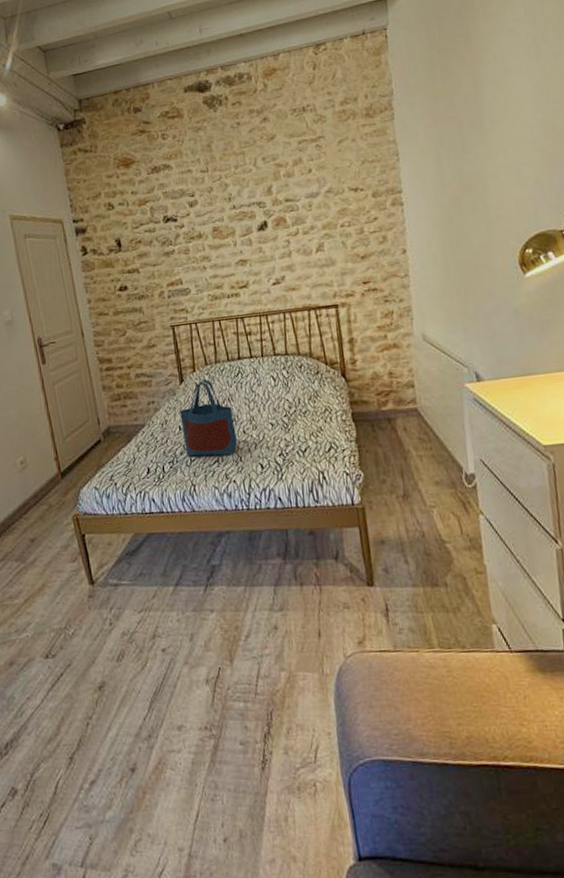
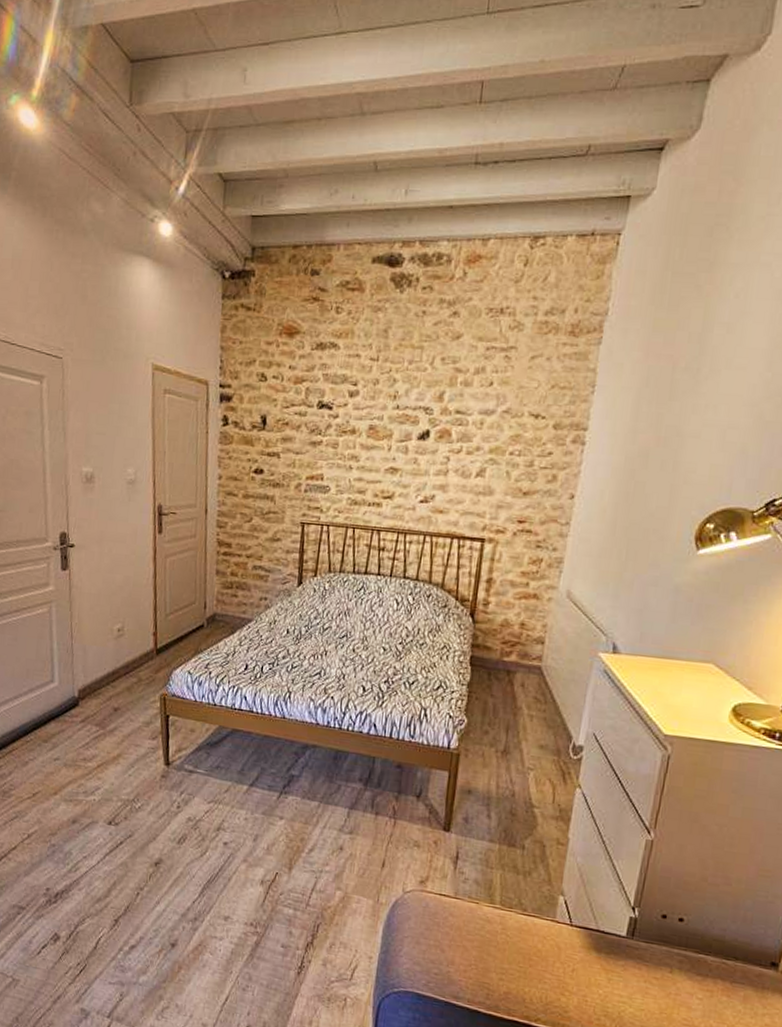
tote bag: present [180,379,237,457] -> none [288,586,346,671]

